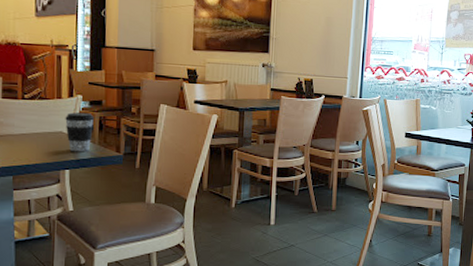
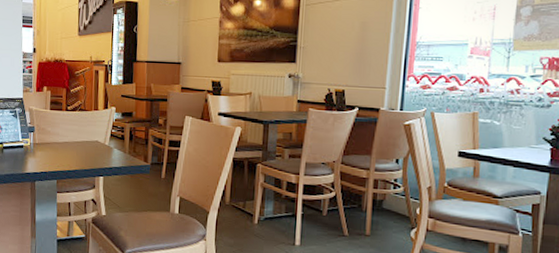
coffee cup: present [65,112,94,152] -> none [100,123,125,161]

